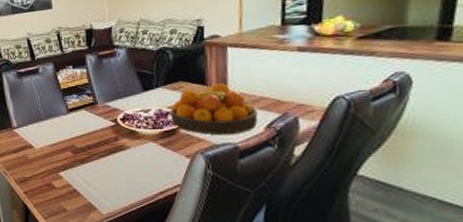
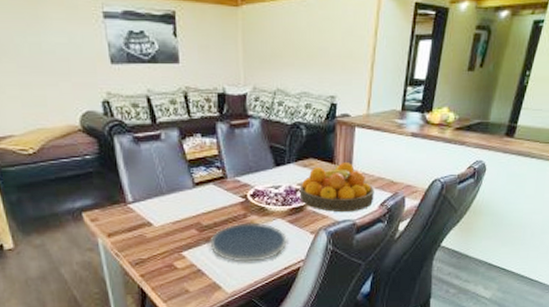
plate: none [84,145,161,185] -> present [210,222,287,262]

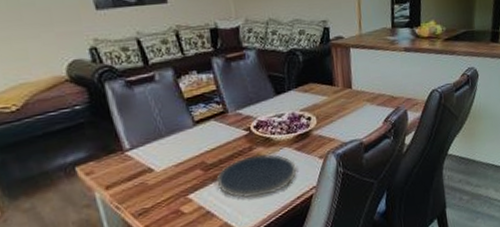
fruit bowl: present [299,163,375,213] -> none [303,83,378,134]

